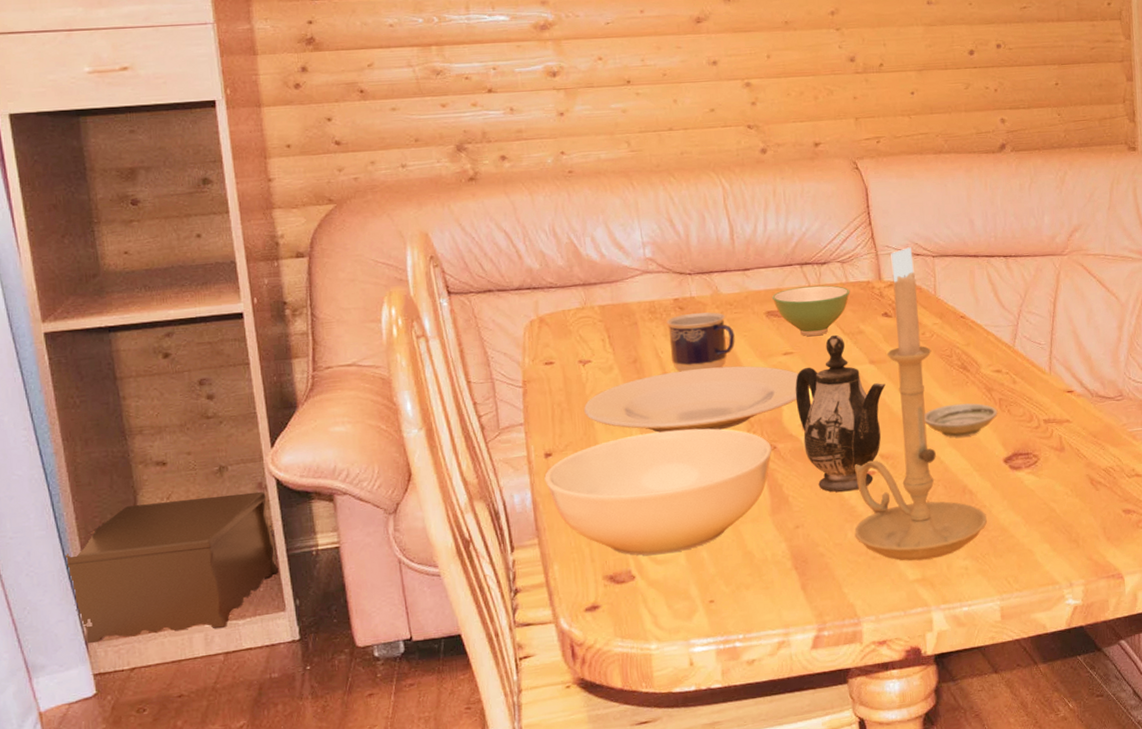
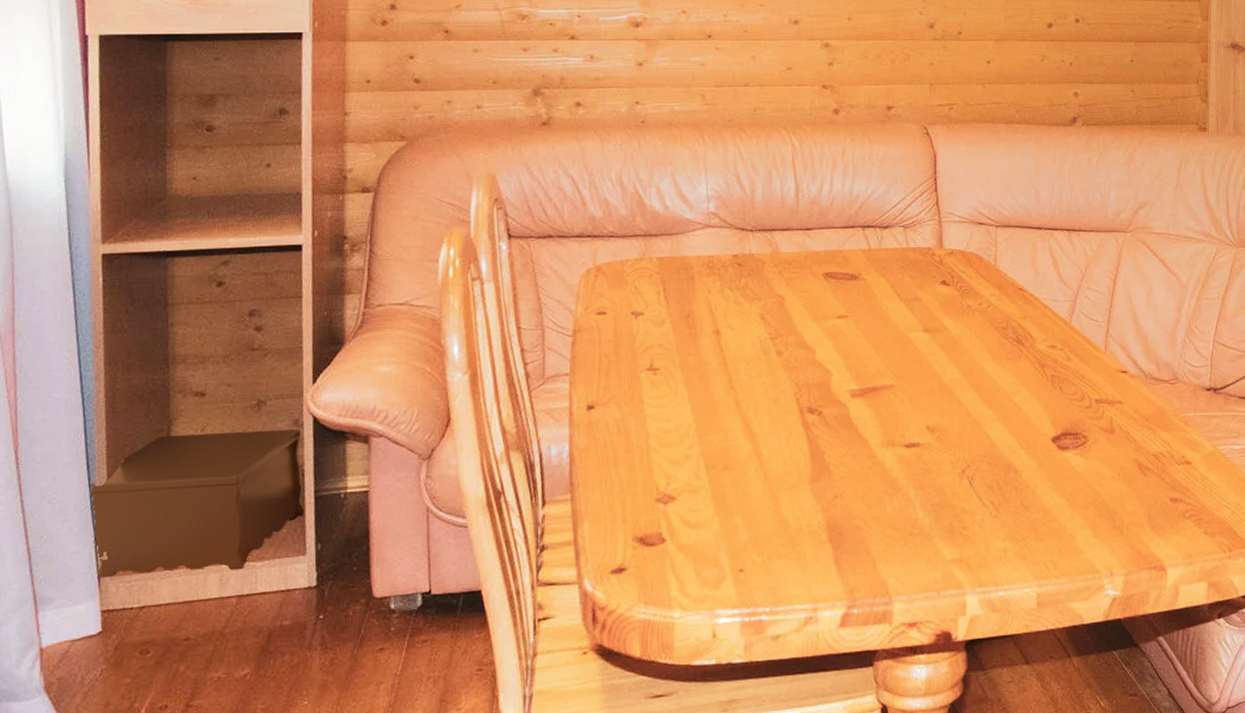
bowl: present [544,428,772,556] -> none [584,388,818,519]
plate: present [583,366,798,433] -> none [631,326,851,392]
cup: present [666,312,735,372] -> none [723,270,791,330]
bowl: present [771,285,851,337] -> none [831,249,911,301]
teapot: present [795,334,886,493] -> none [846,300,938,463]
candle holder: present [854,247,987,561] -> none [894,216,1030,540]
saucer: present [924,403,998,437] -> none [975,377,1050,413]

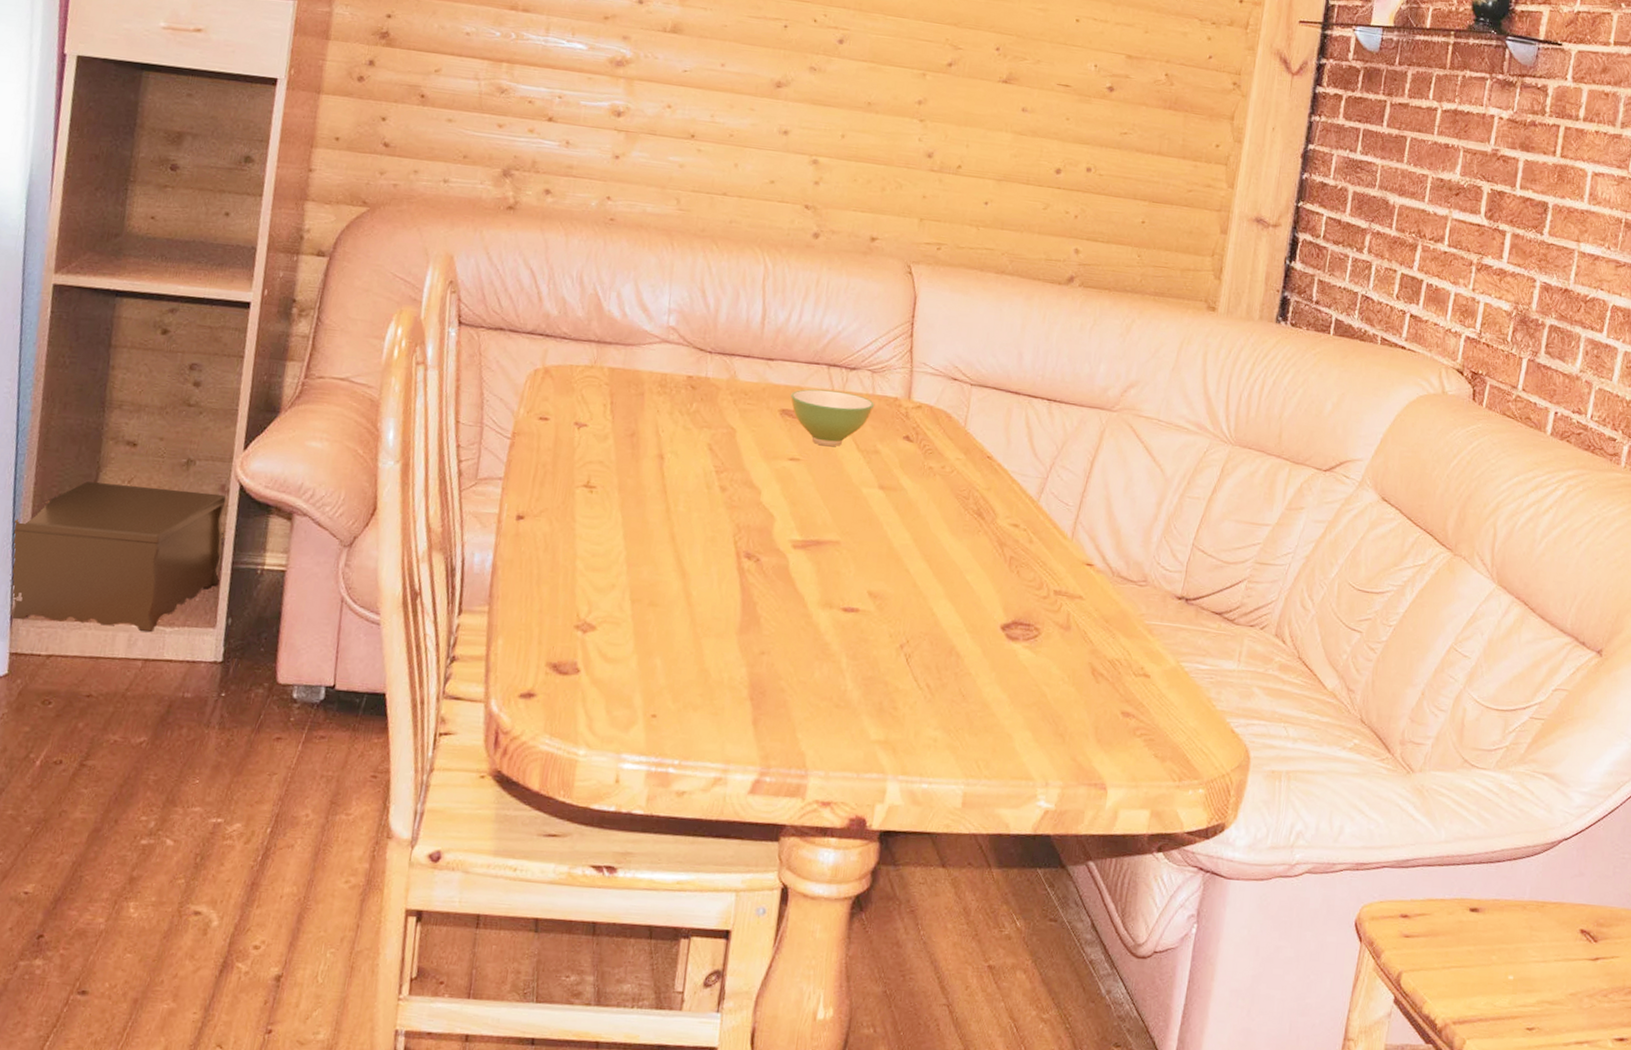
bowl: none [831,249,911,301] -> present [790,389,875,447]

